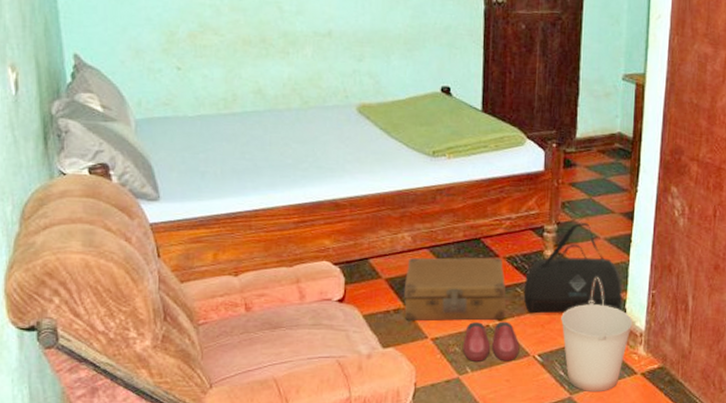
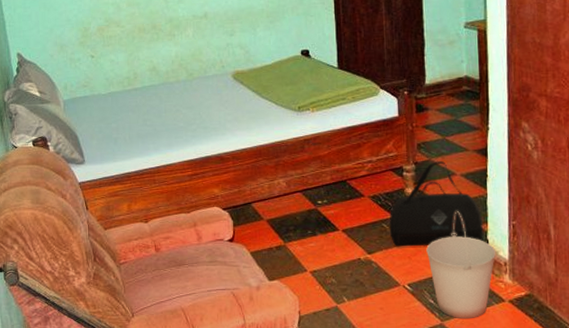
suitcase: present [403,257,506,321] -> none [283,197,374,256]
slippers: present [463,321,520,362] -> none [338,254,390,291]

